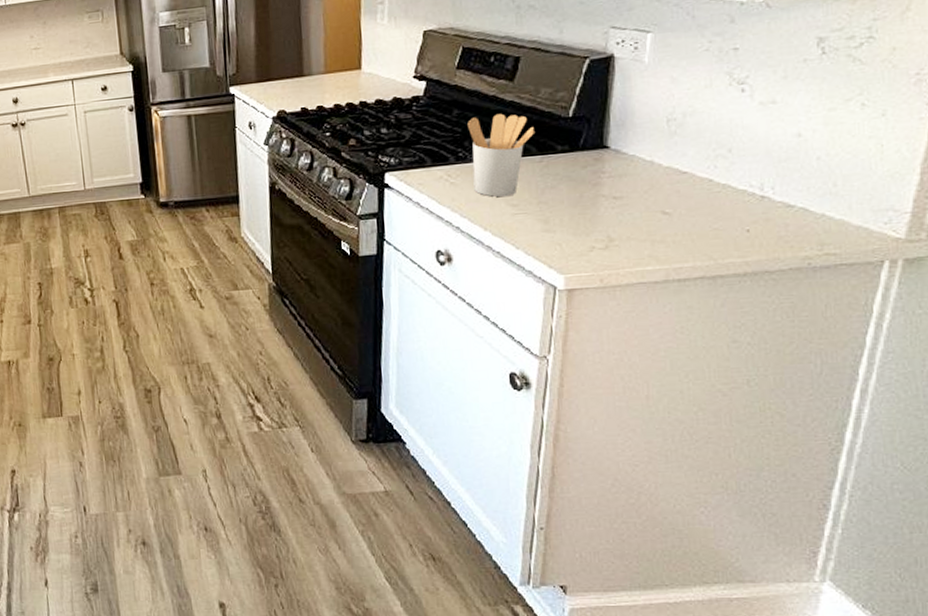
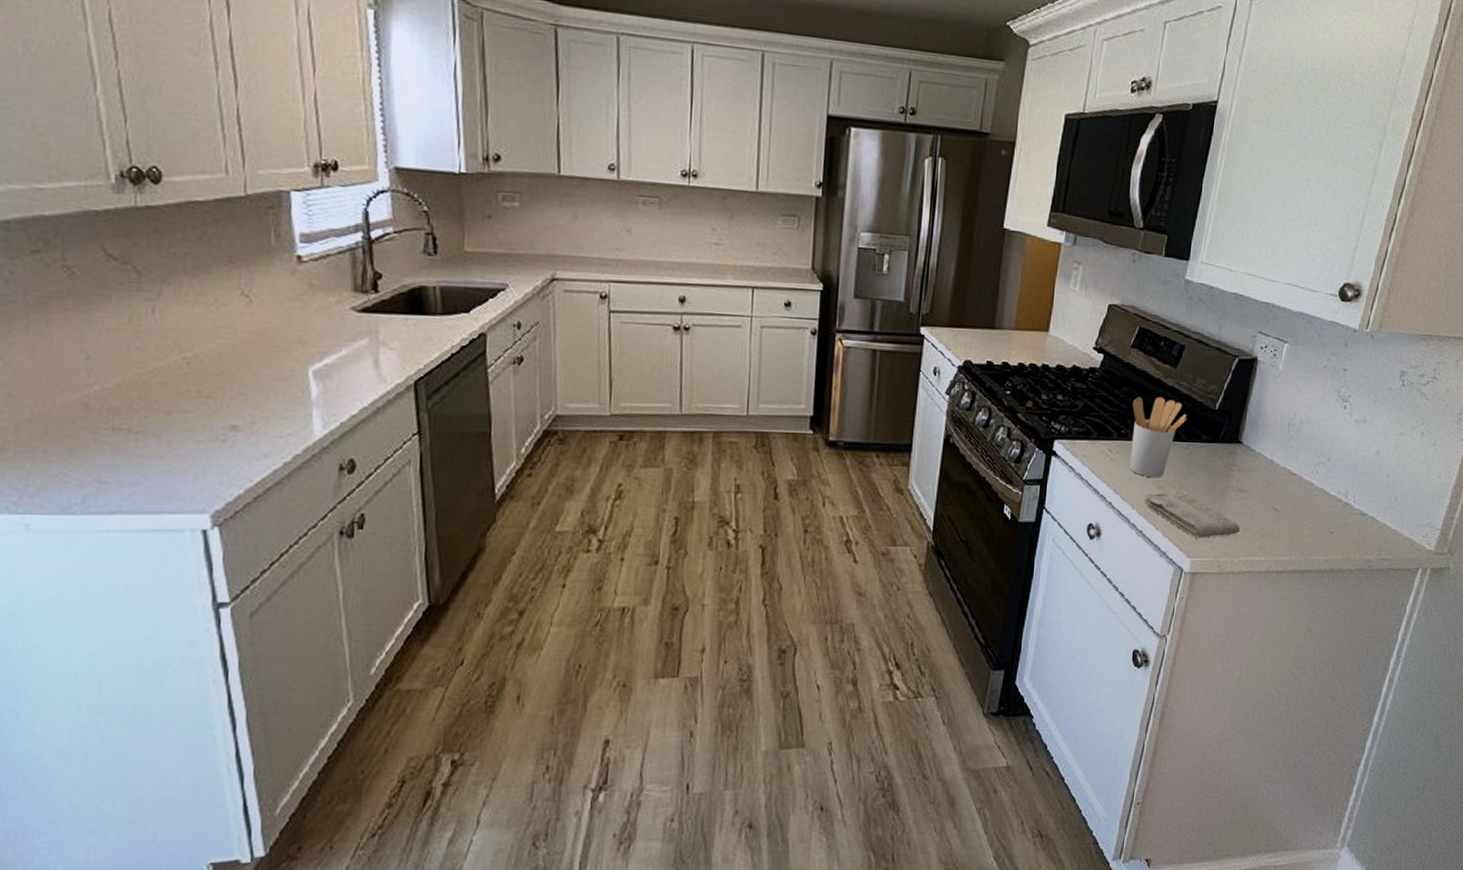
washcloth: none [496,207,621,253] -> present [1143,491,1240,538]

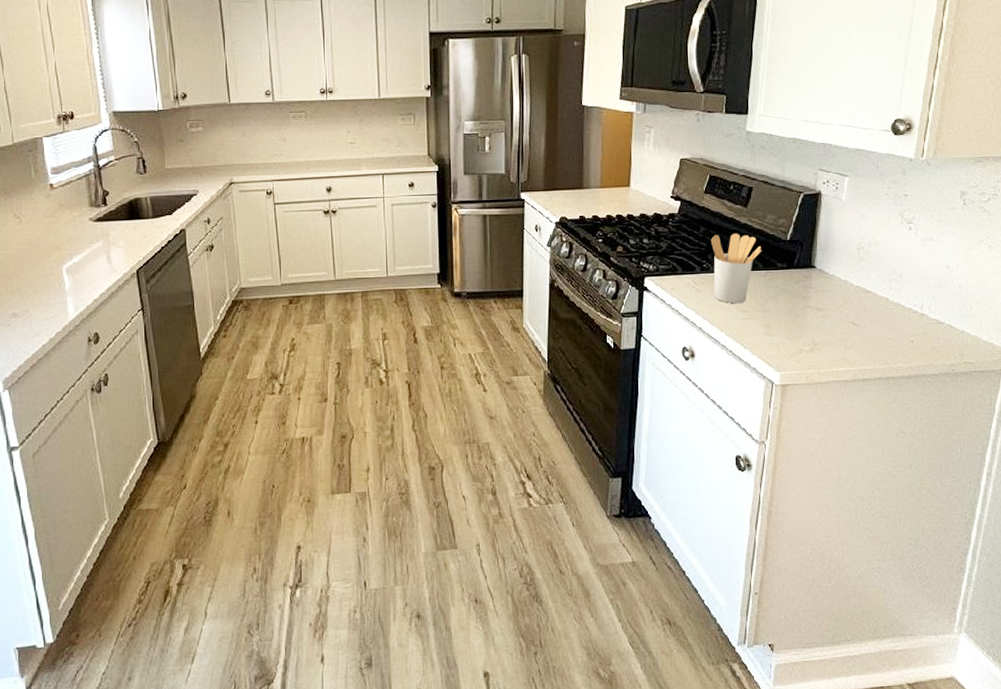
washcloth: present [1143,491,1240,538] -> none [730,314,823,354]

